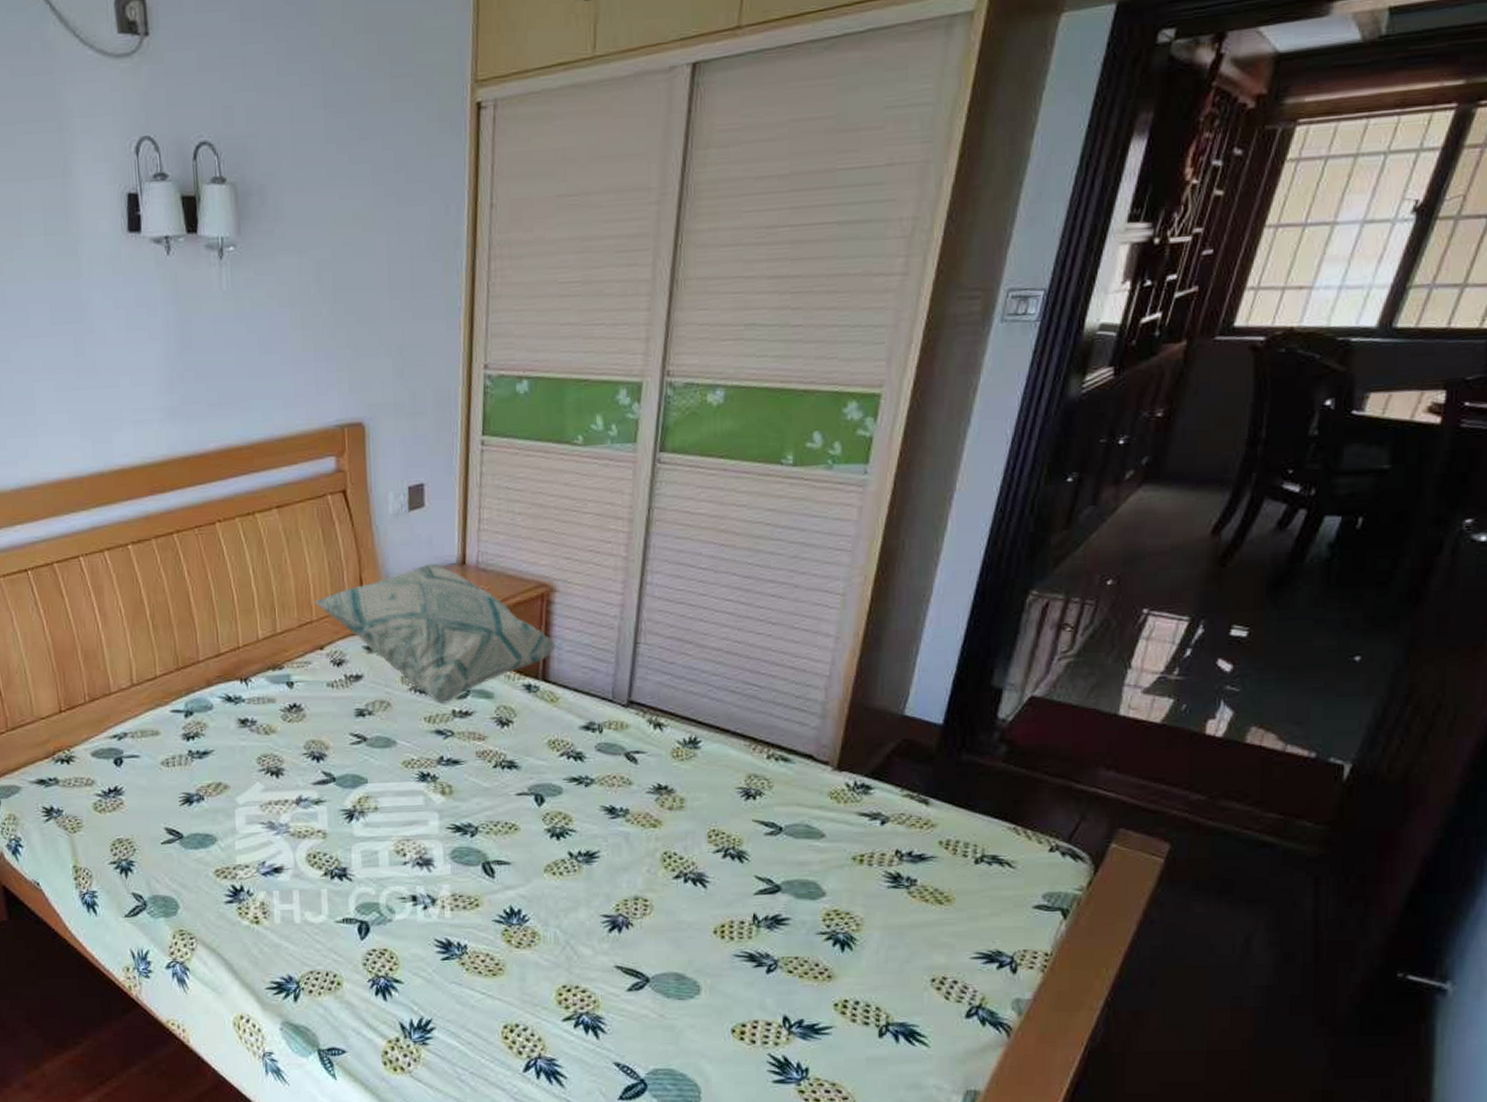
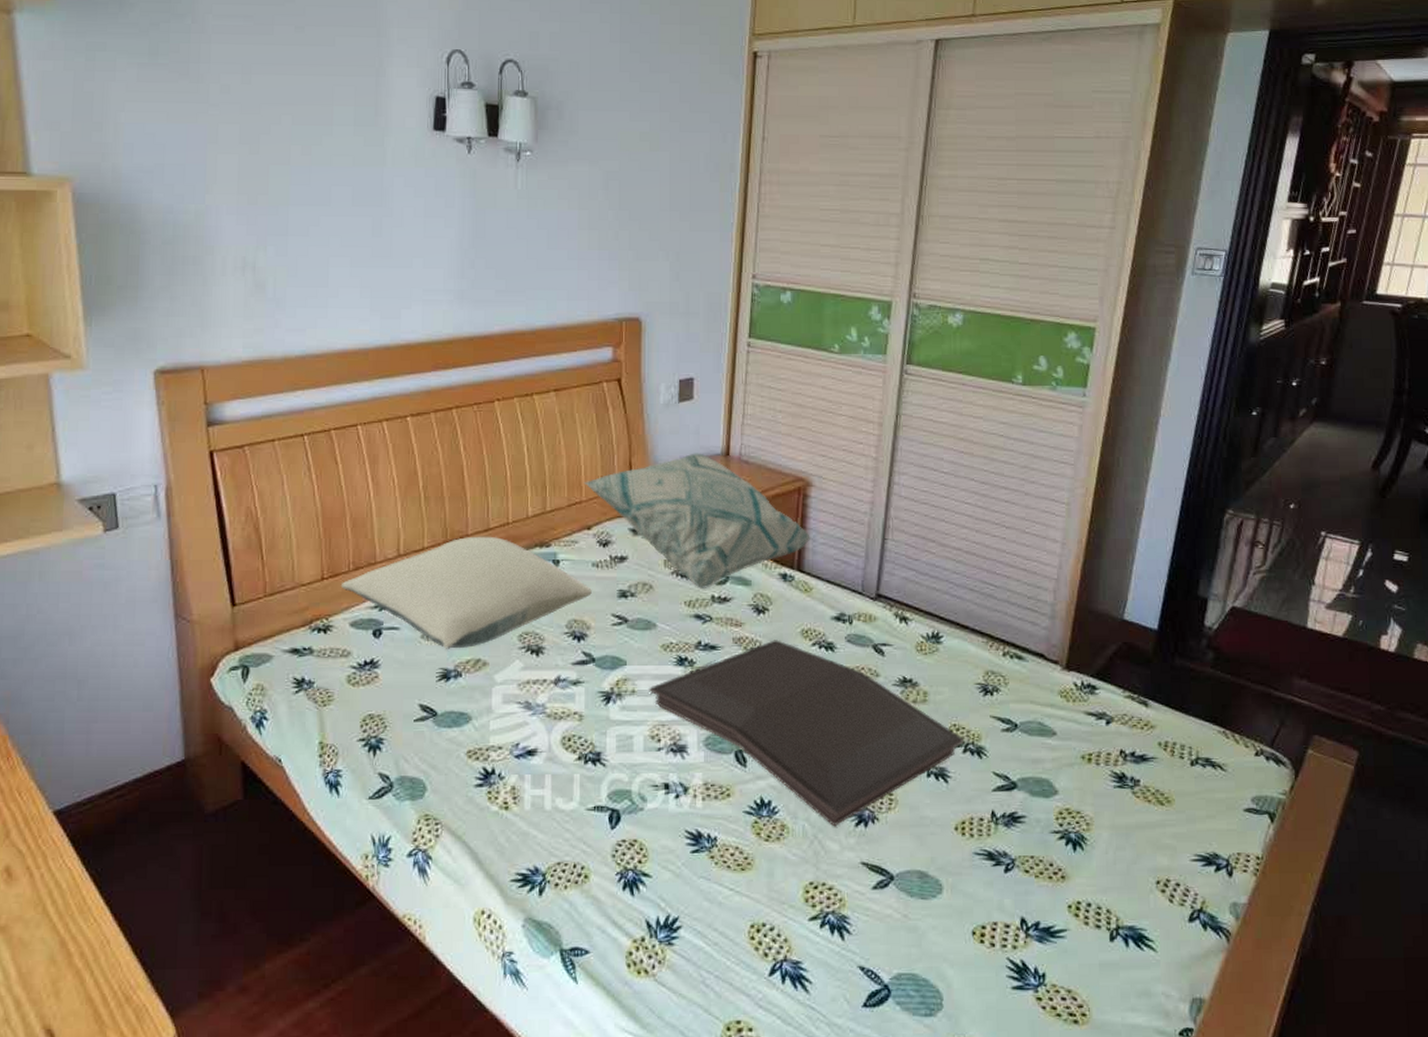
pillow: none [78,661,328,774] -> present [340,536,592,649]
serving tray: none [392,752,724,933] -> present [649,640,965,827]

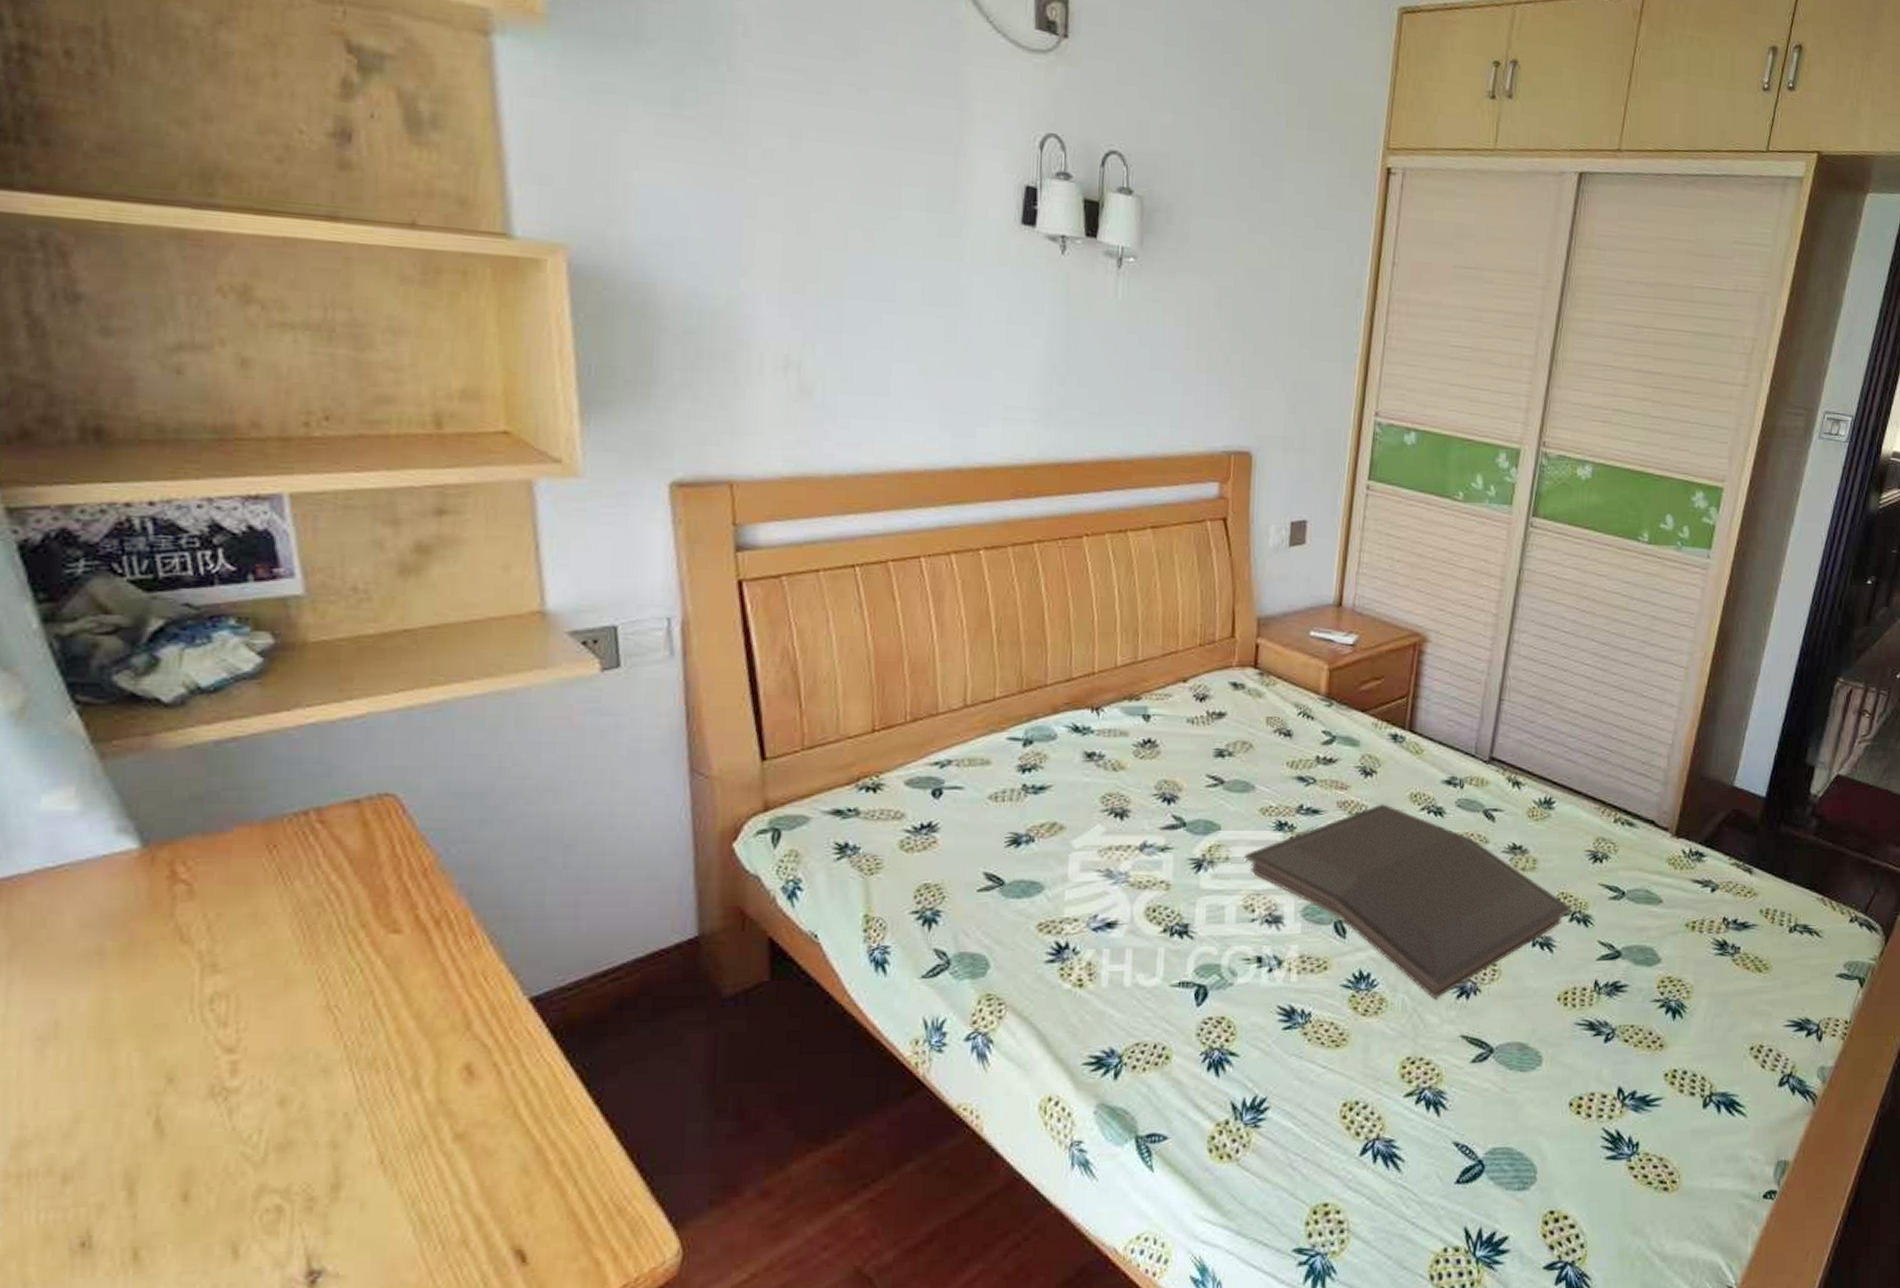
pillow: present [340,536,592,649] -> none [894,686,1185,811]
decorative pillow: present [583,453,812,588] -> none [1180,602,1425,748]

